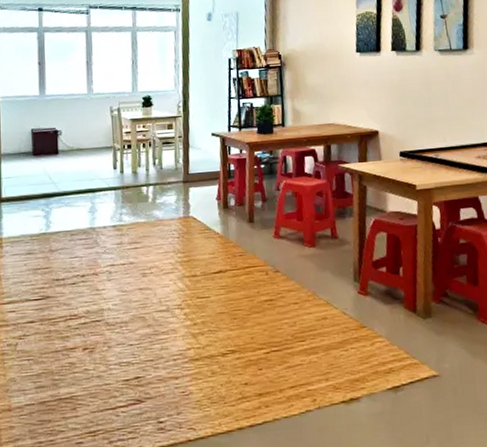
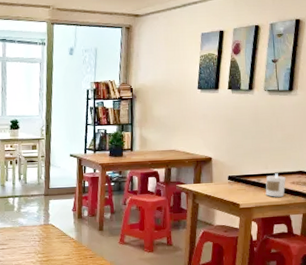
candle: none [445,146,470,175] -> present [265,173,286,197]

